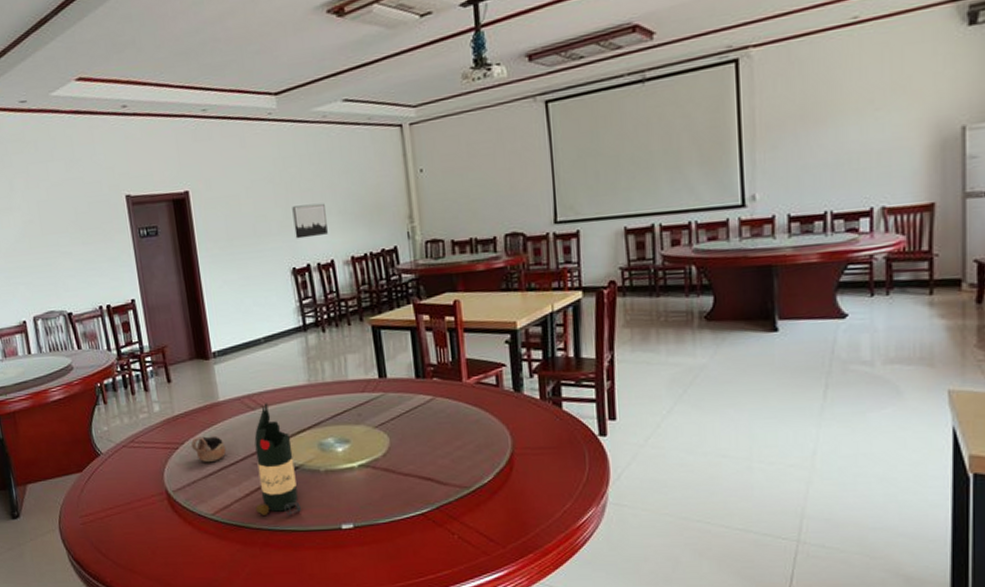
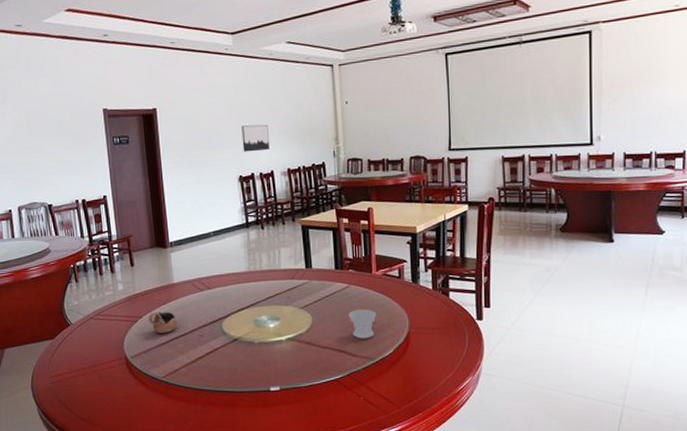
bottle: present [254,403,301,516] -> none [200,285,237,379]
cup: none [434,425,471,463] -> present [348,308,377,339]

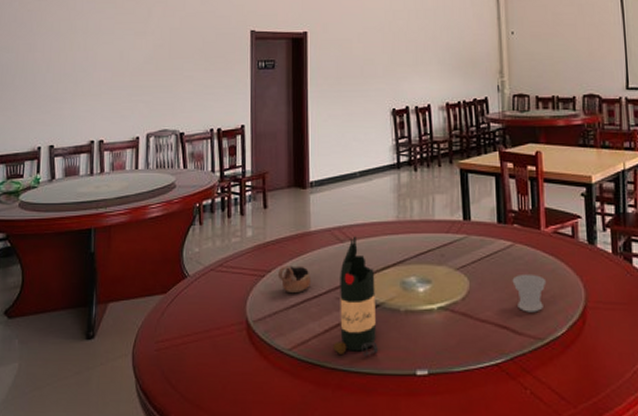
bottle: none [200,285,237,379] -> present [333,236,378,356]
wall art: present [241,124,269,152] -> none [397,53,427,83]

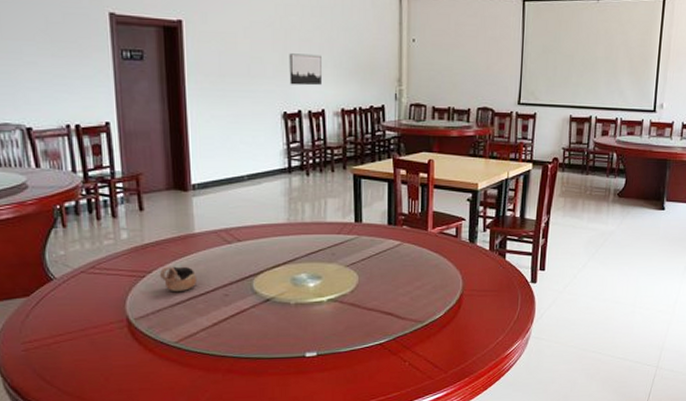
bottle: present [333,236,378,356] -> none [222,238,268,344]
wall art: none [397,53,427,83] -> present [289,53,321,86]
cup: present [512,273,547,313] -> none [399,268,430,301]

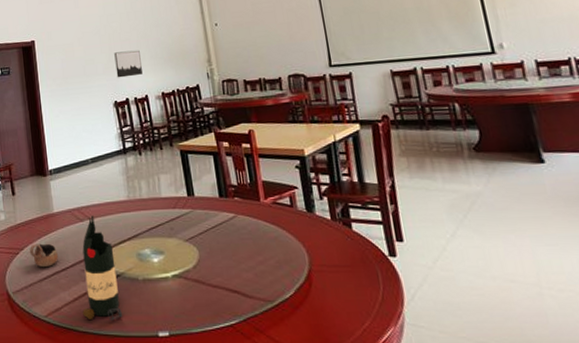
bottle: none [222,238,268,344] -> present [82,215,122,321]

